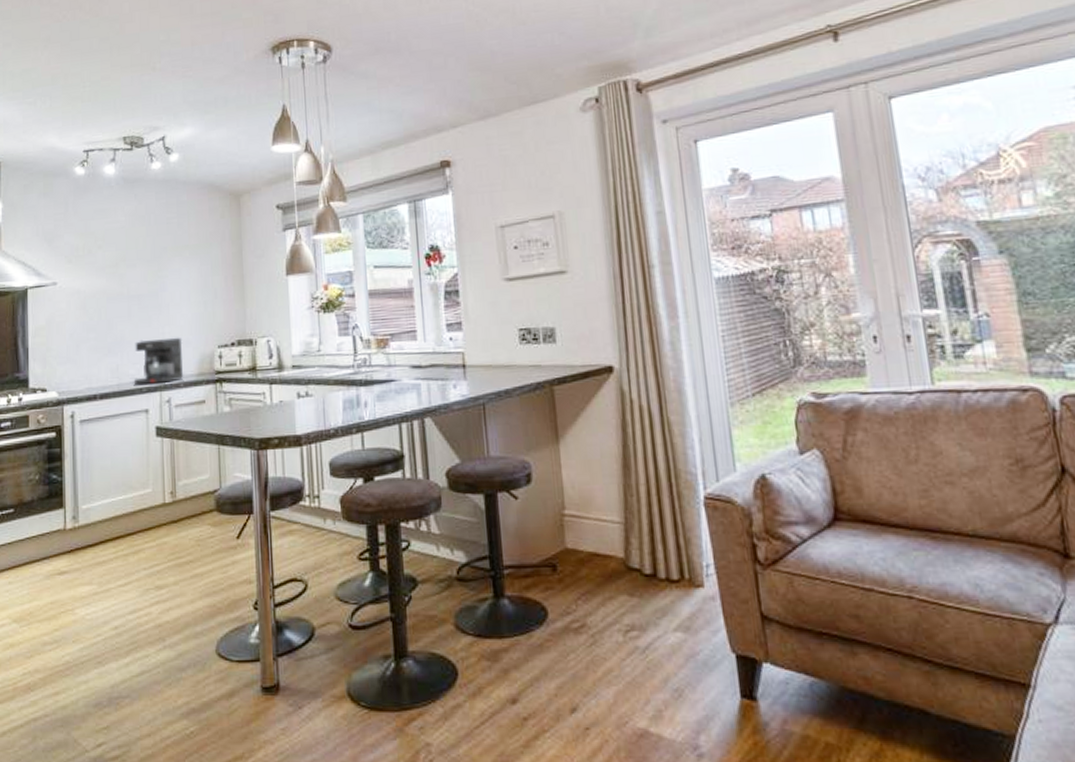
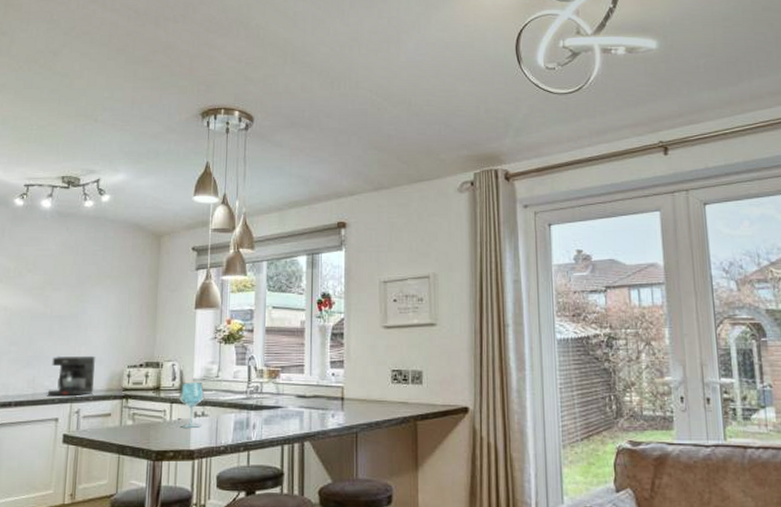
wine glass: none [279,359,307,411] -> present [179,383,205,428]

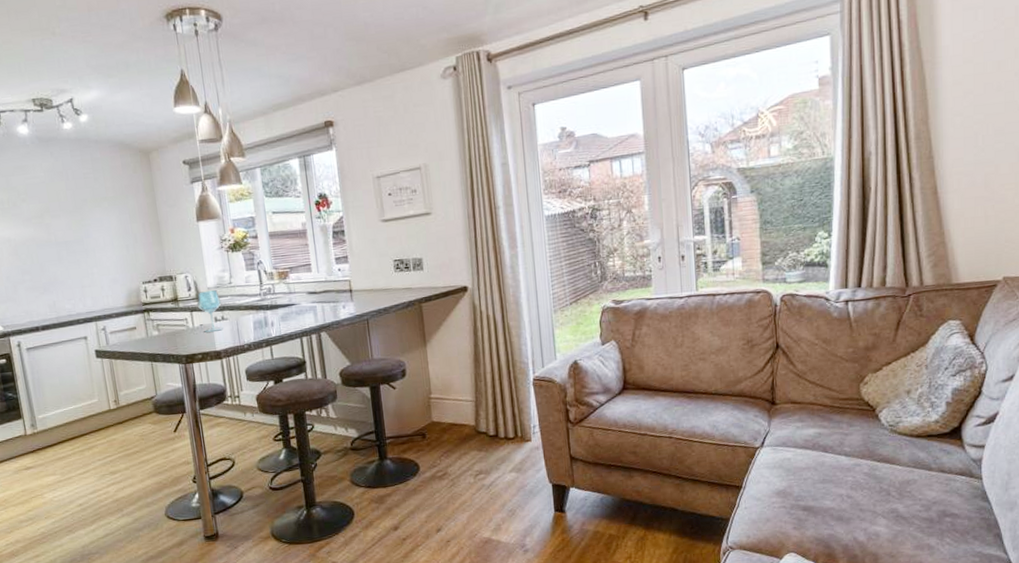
coffee maker: present [47,355,96,397] -> none [68,276,115,318]

